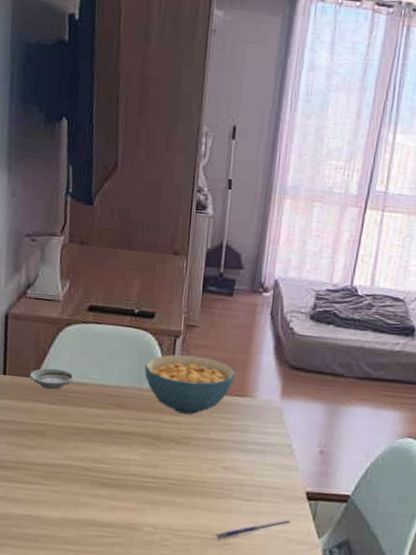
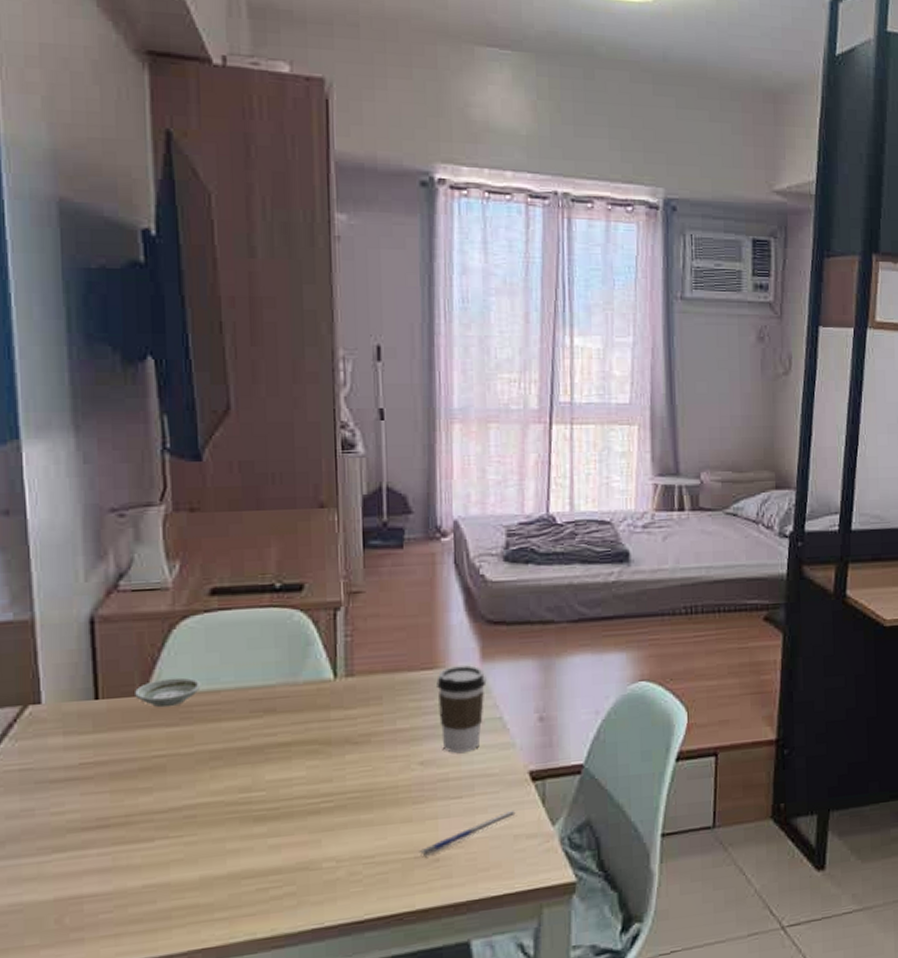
cereal bowl: present [144,354,236,415] -> none [297,628,420,705]
coffee cup: none [242,397,283,467] -> present [437,665,487,753]

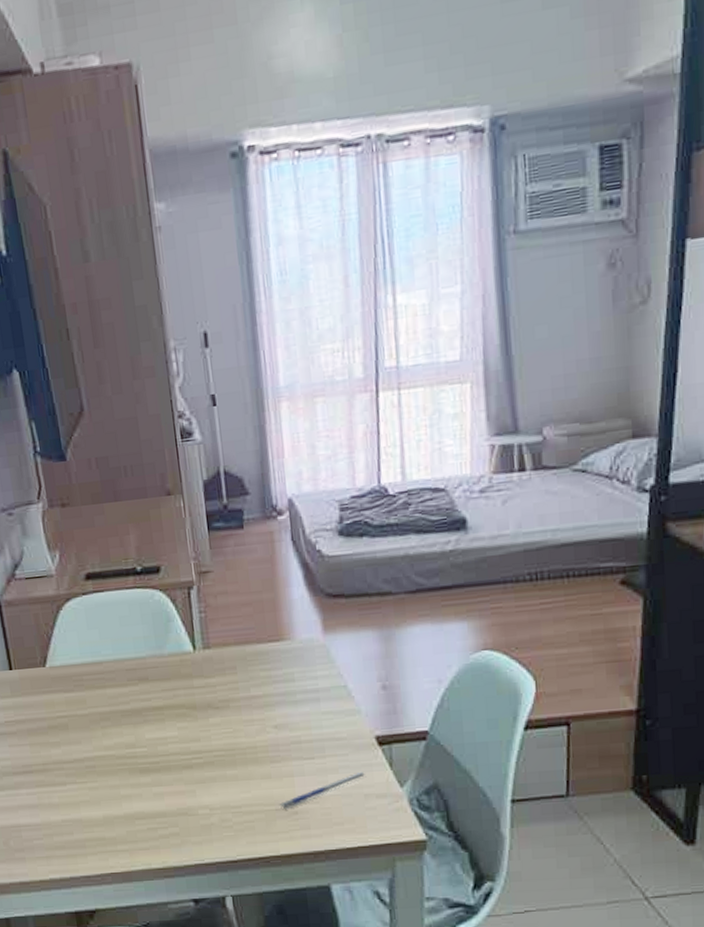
saucer: present [135,677,201,708] -> none [38,651,87,677]
coffee cup: present [437,665,487,753] -> none [283,637,330,718]

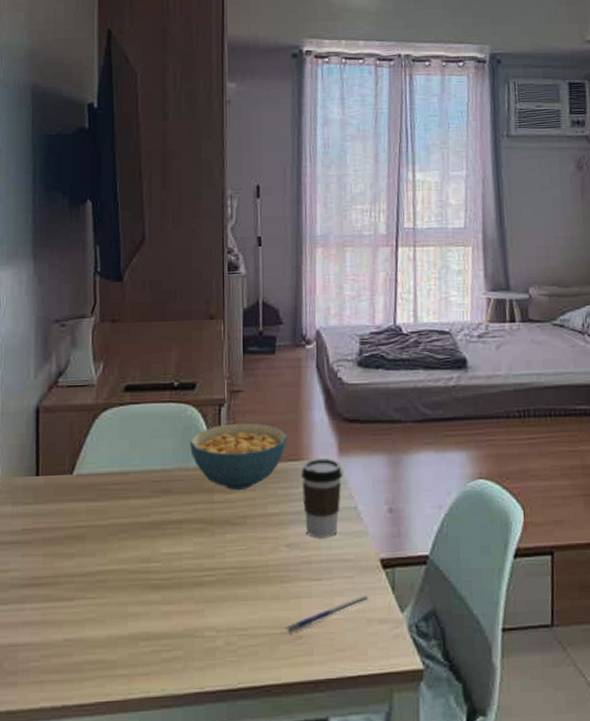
cereal bowl: none [160,604,266,675] -> present [189,423,287,490]
coffee cup: none [283,637,330,718] -> present [301,458,343,538]

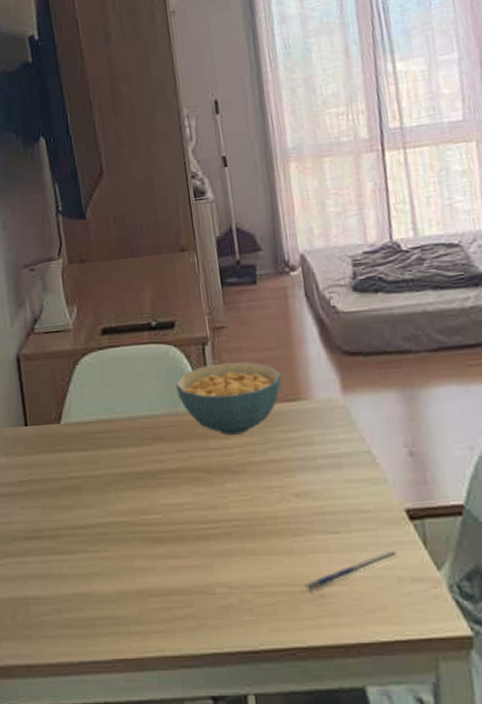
coffee cup: present [301,458,343,538] -> none [301,397,351,486]

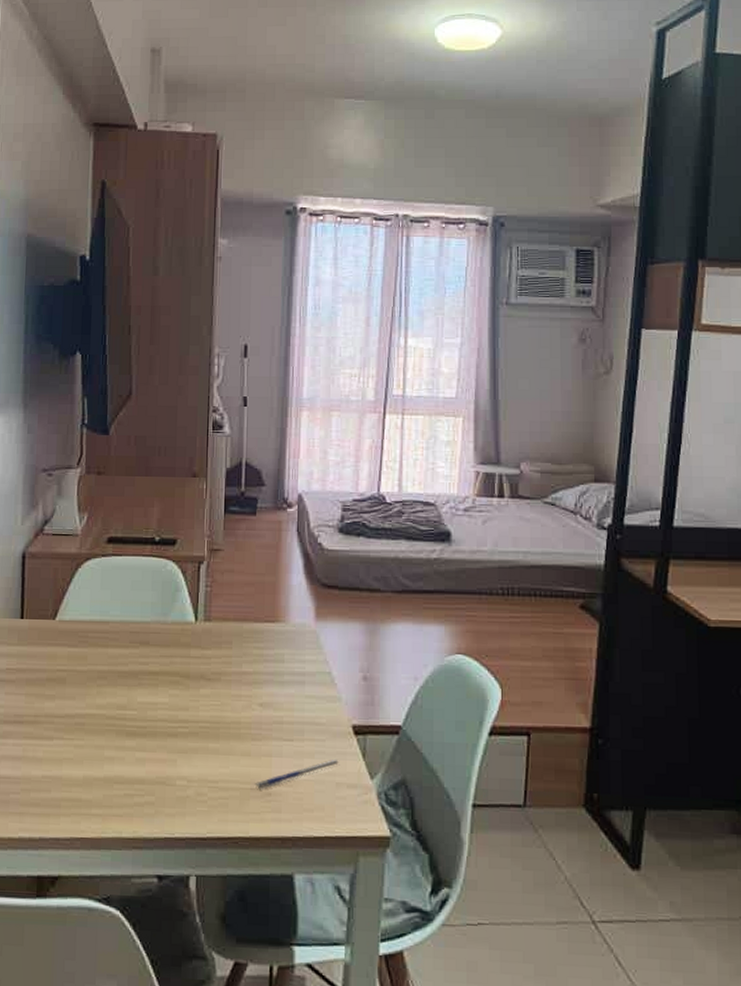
cereal bowl: present [175,361,282,435] -> none [168,581,265,647]

